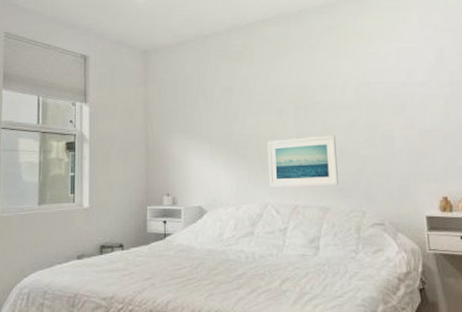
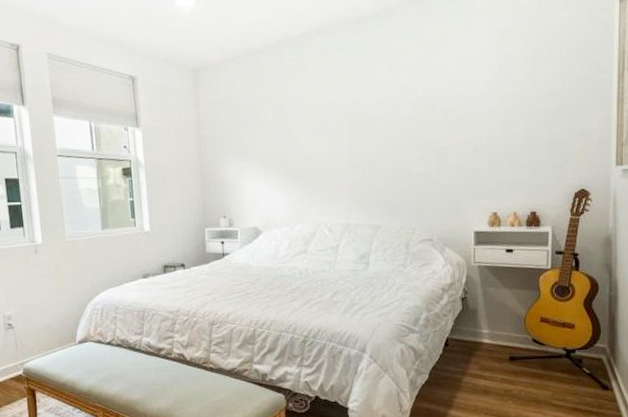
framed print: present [266,135,338,188] -> none [320,153,390,208]

